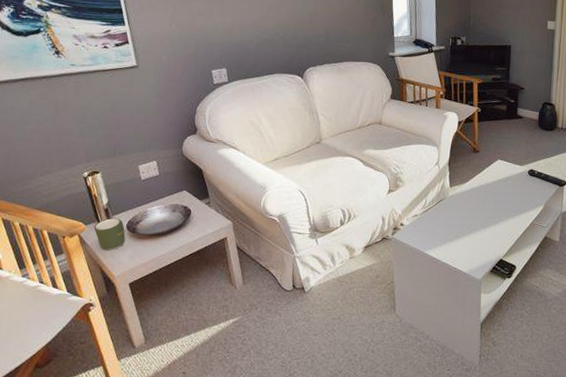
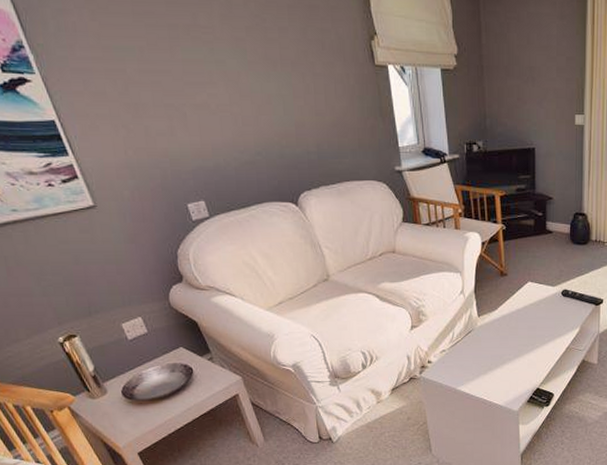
mug: present [93,218,125,251] -> none [84,385,124,421]

